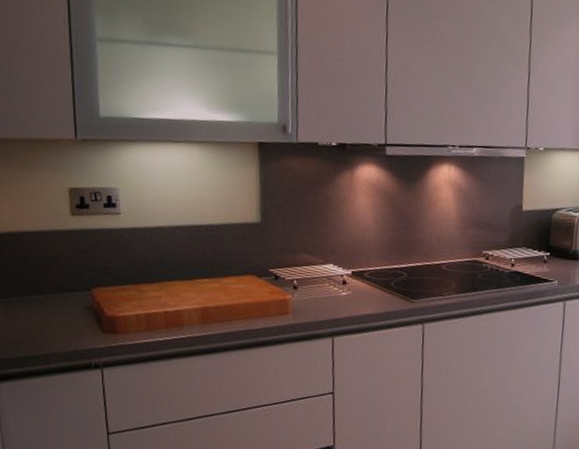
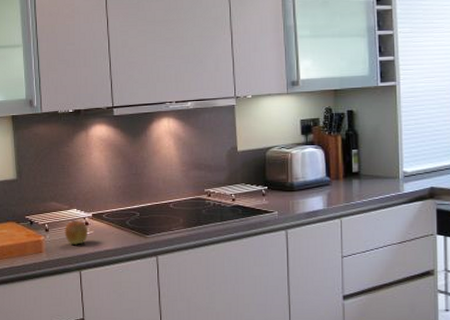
apple: none [316,278,346,307] -> present [64,221,89,245]

